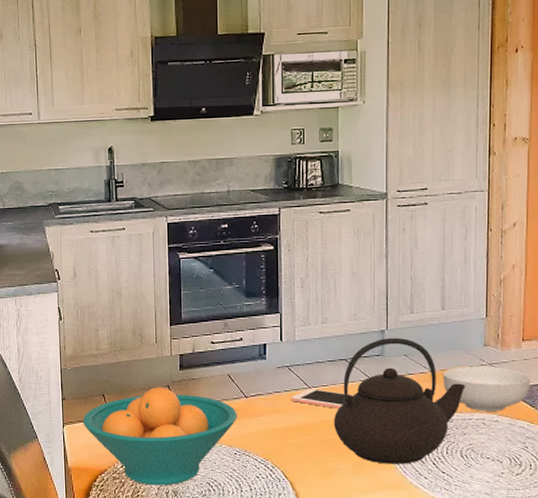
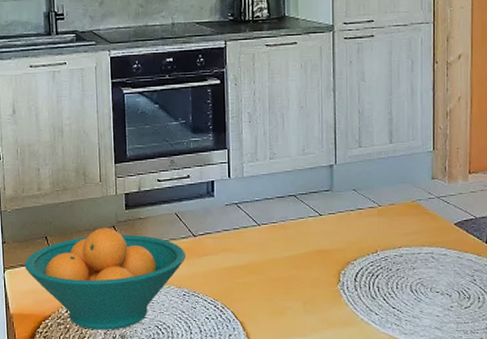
cell phone: present [291,389,354,409] -> none [240,226,303,246]
teapot: present [333,337,466,464] -> none [283,172,414,301]
cereal bowl: present [443,366,531,411] -> none [392,199,478,245]

